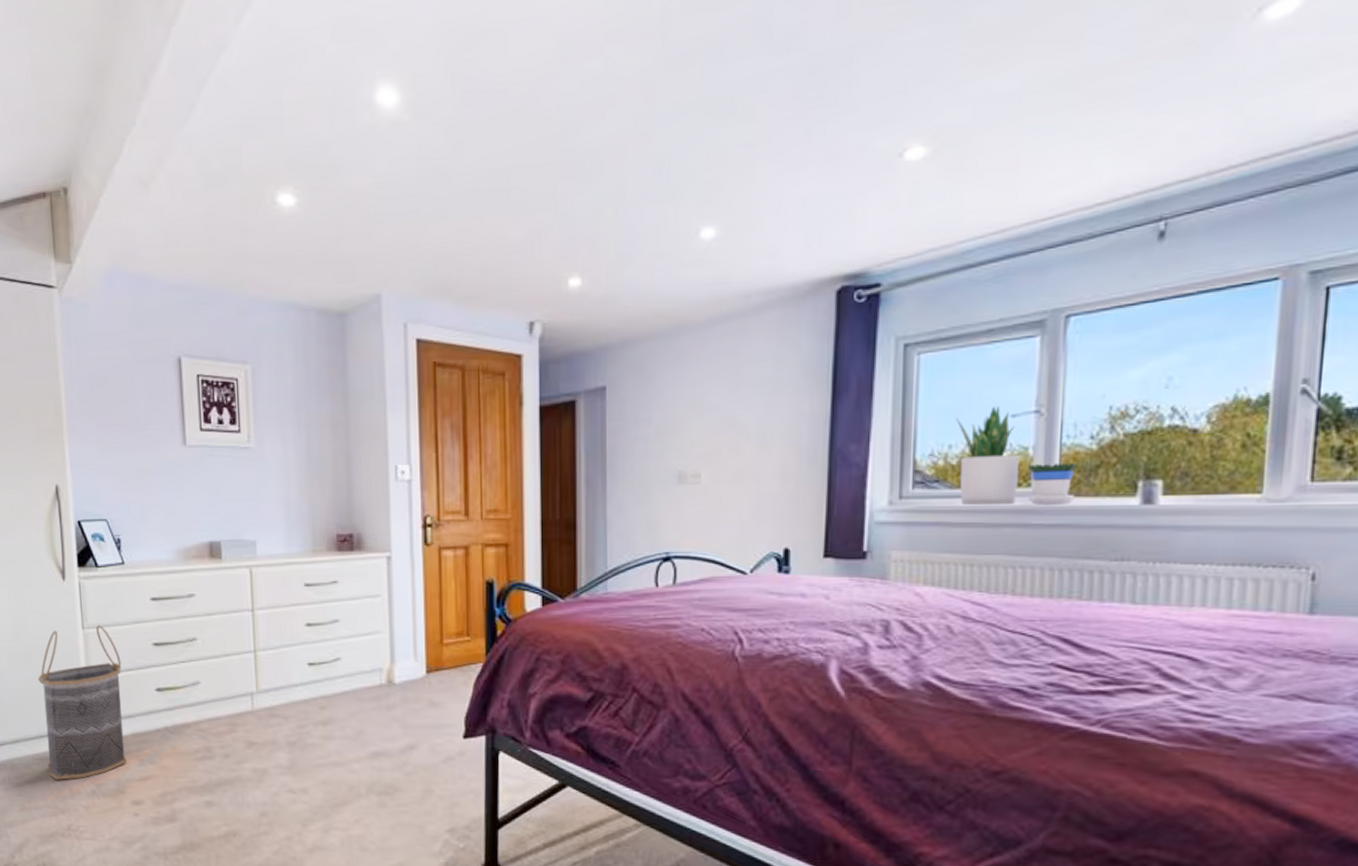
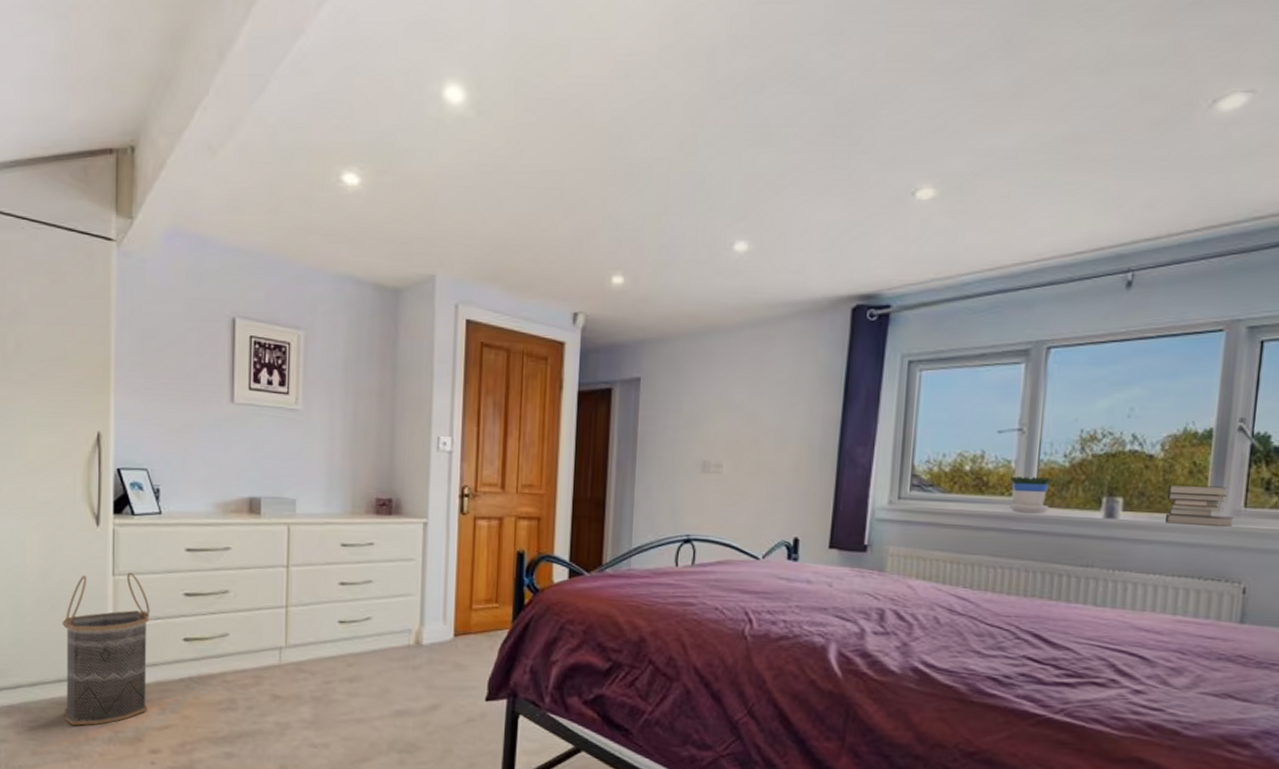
planter: present [955,406,1020,506] -> none [950,422,1004,512]
books: none [1214,459,1298,507] -> present [1164,484,1233,528]

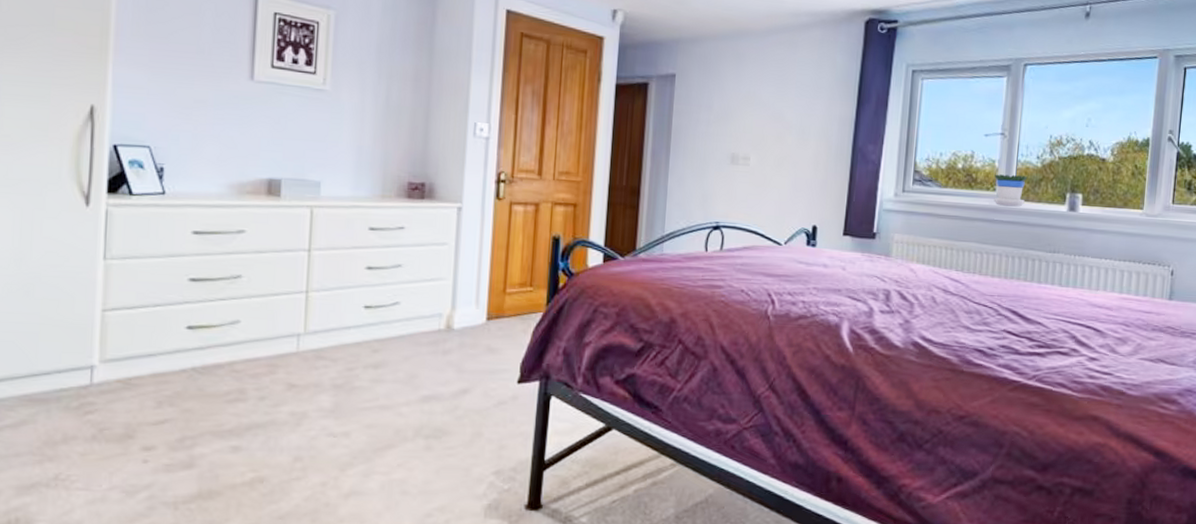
basket: present [62,572,150,726] -> none [37,256,148,424]
books: present [1164,484,1233,528] -> none [1113,183,1164,220]

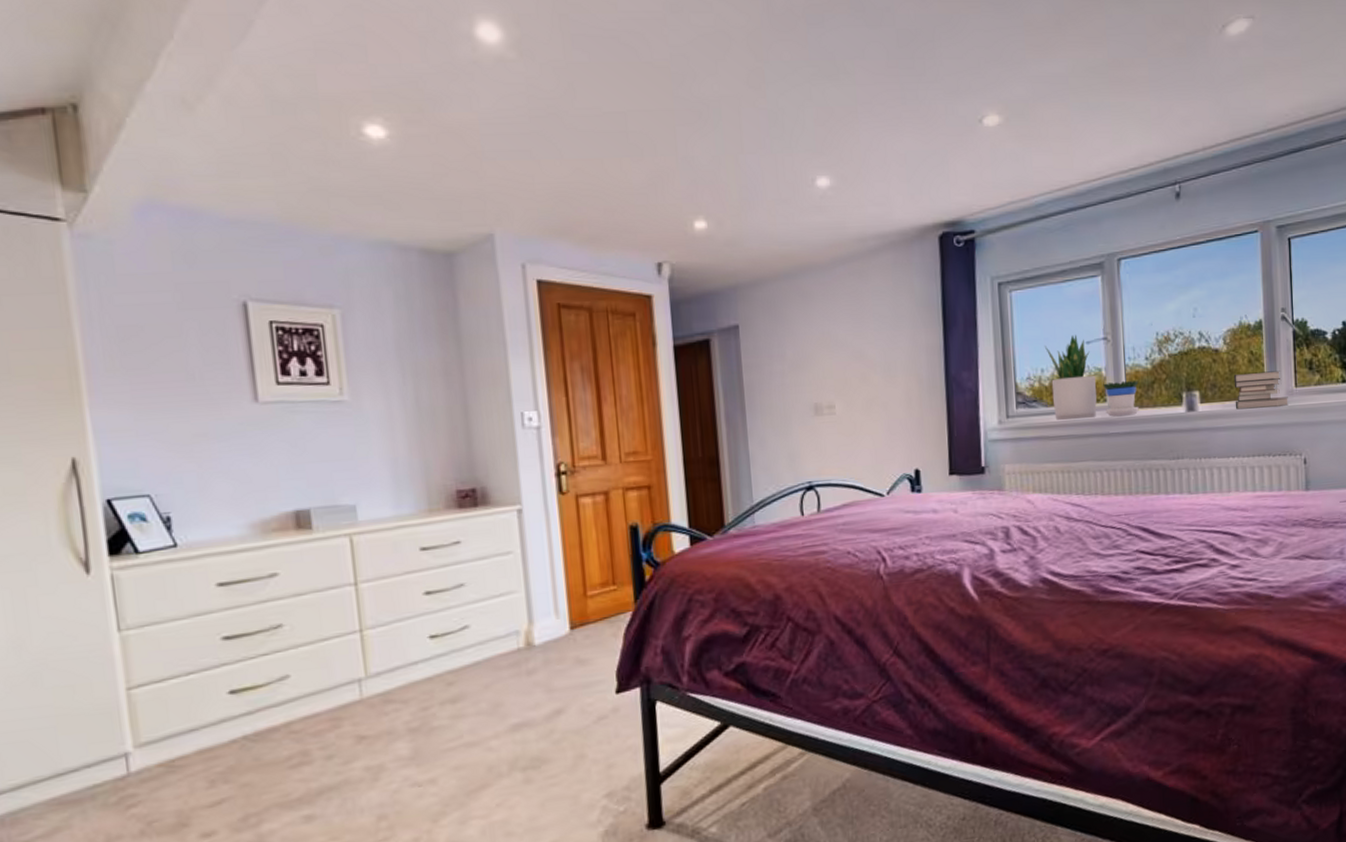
planter: none [946,126,989,204] -> present [1044,334,1097,421]
books: none [1113,183,1164,220] -> present [1233,370,1288,410]

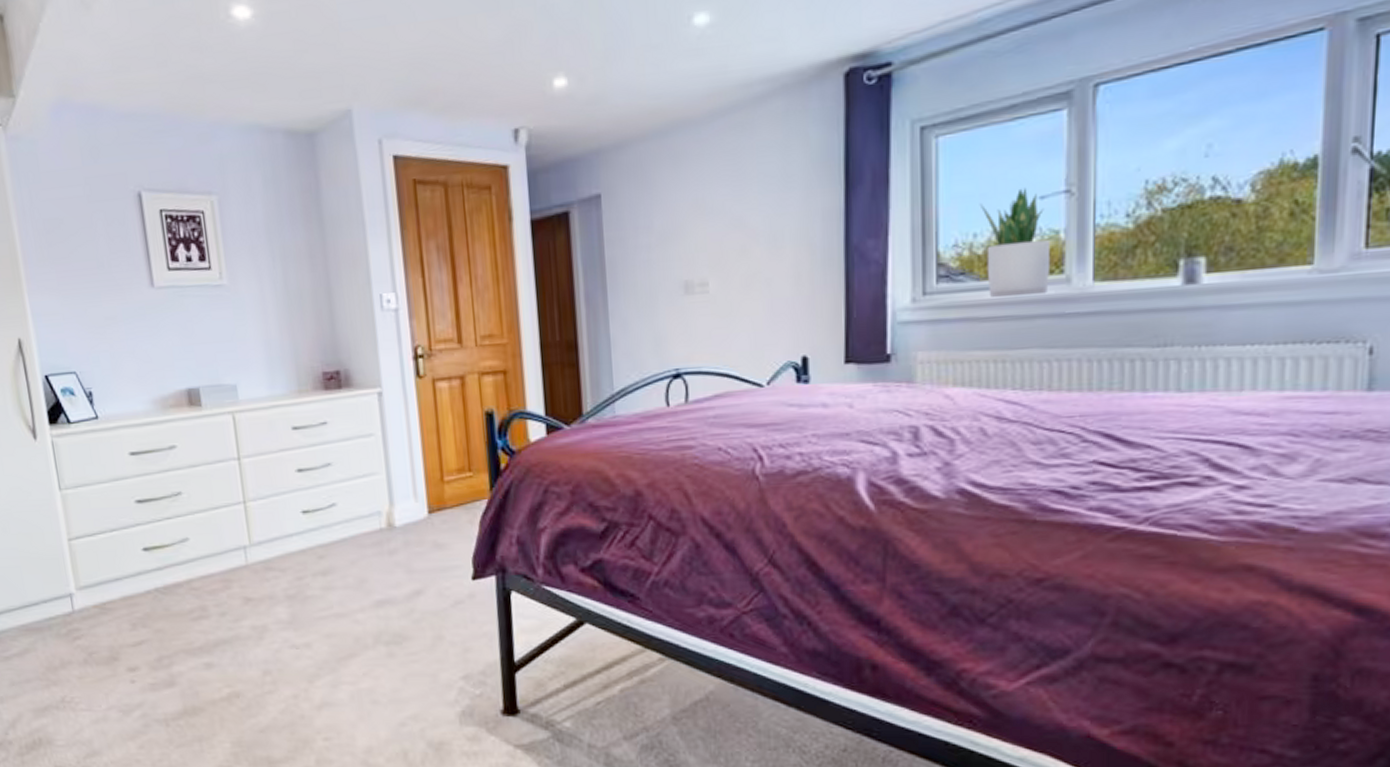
flowerpot: present [1103,380,1139,417] -> none [1060,245,1113,293]
books: present [1233,370,1288,410] -> none [1261,225,1351,281]

